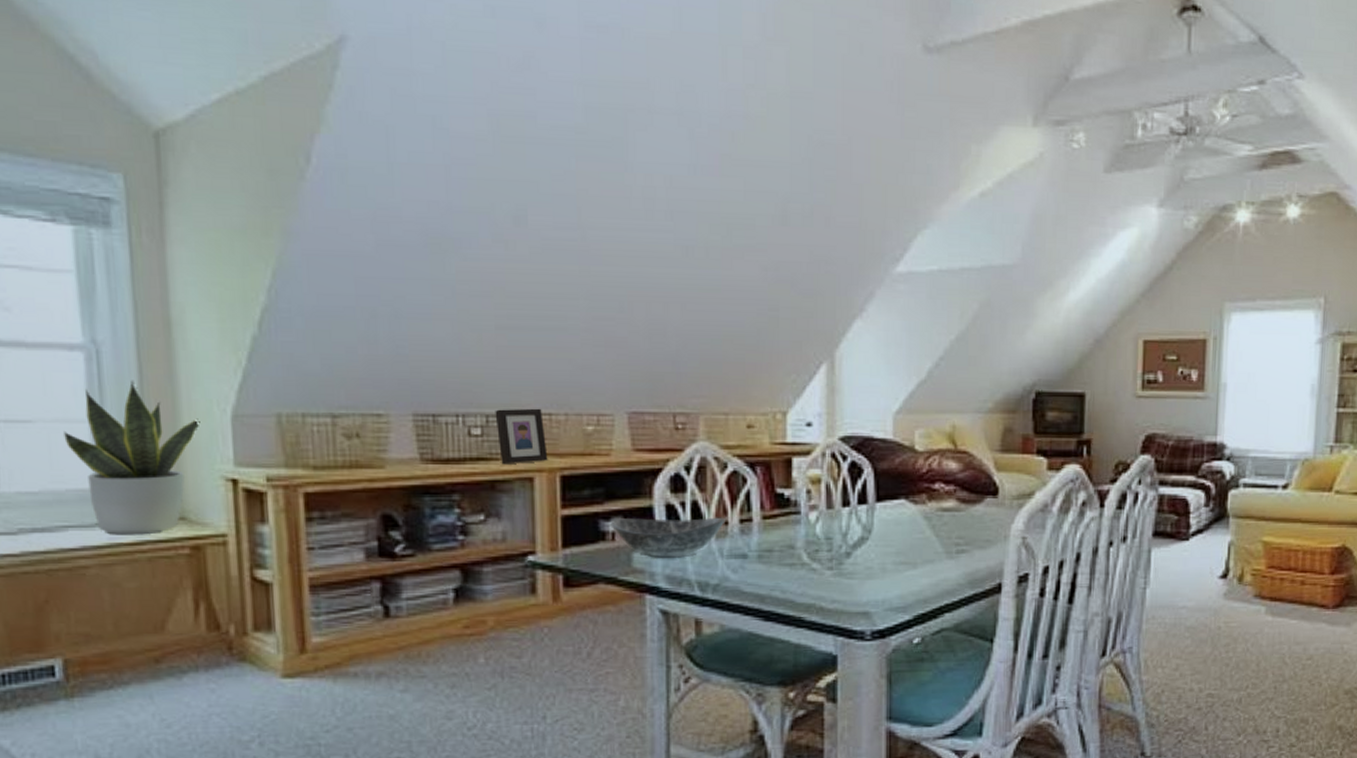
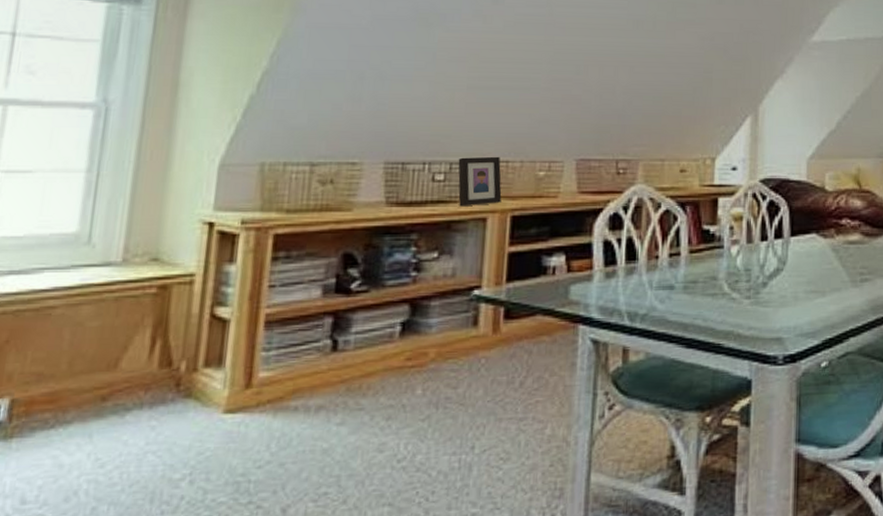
potted plant: present [64,380,200,535] -> none [59,134,189,276]
bowl: present [610,517,726,558] -> none [552,252,657,291]

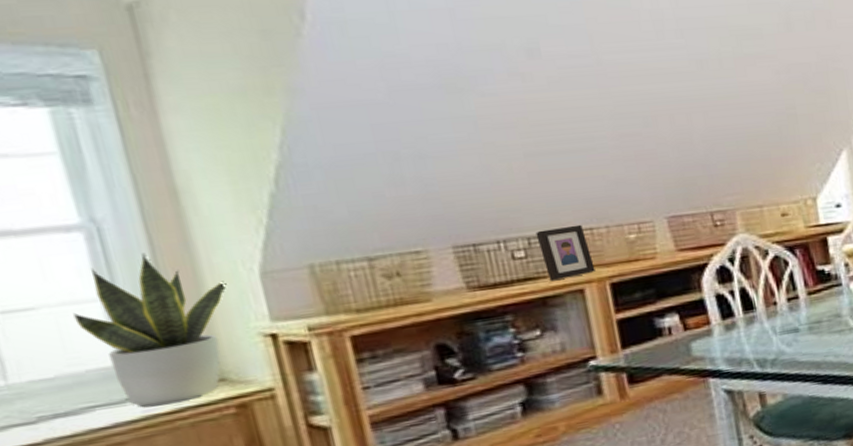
potted plant: none [59,134,189,276] -> present [73,252,227,407]

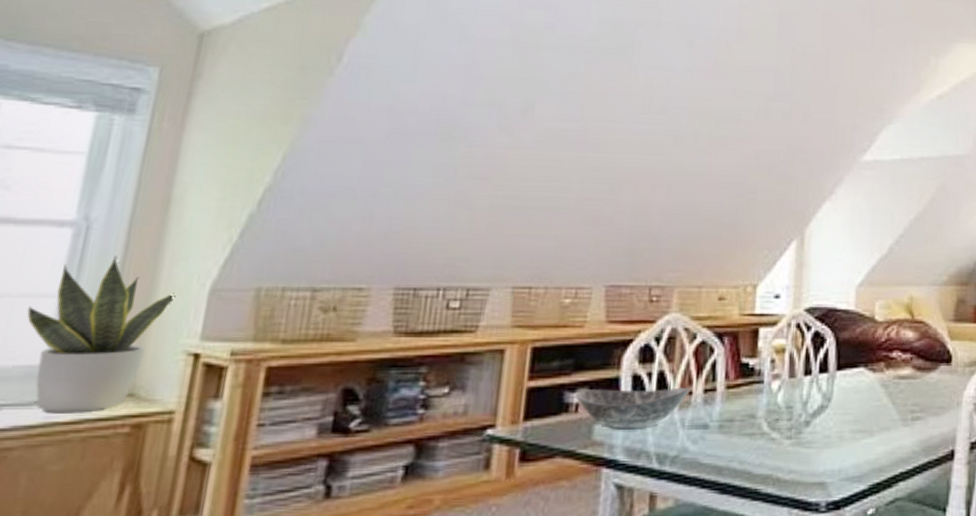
picture frame: present [535,224,596,281] -> none [474,282,523,337]
bowl: none [665,298,774,345] -> present [575,387,690,430]

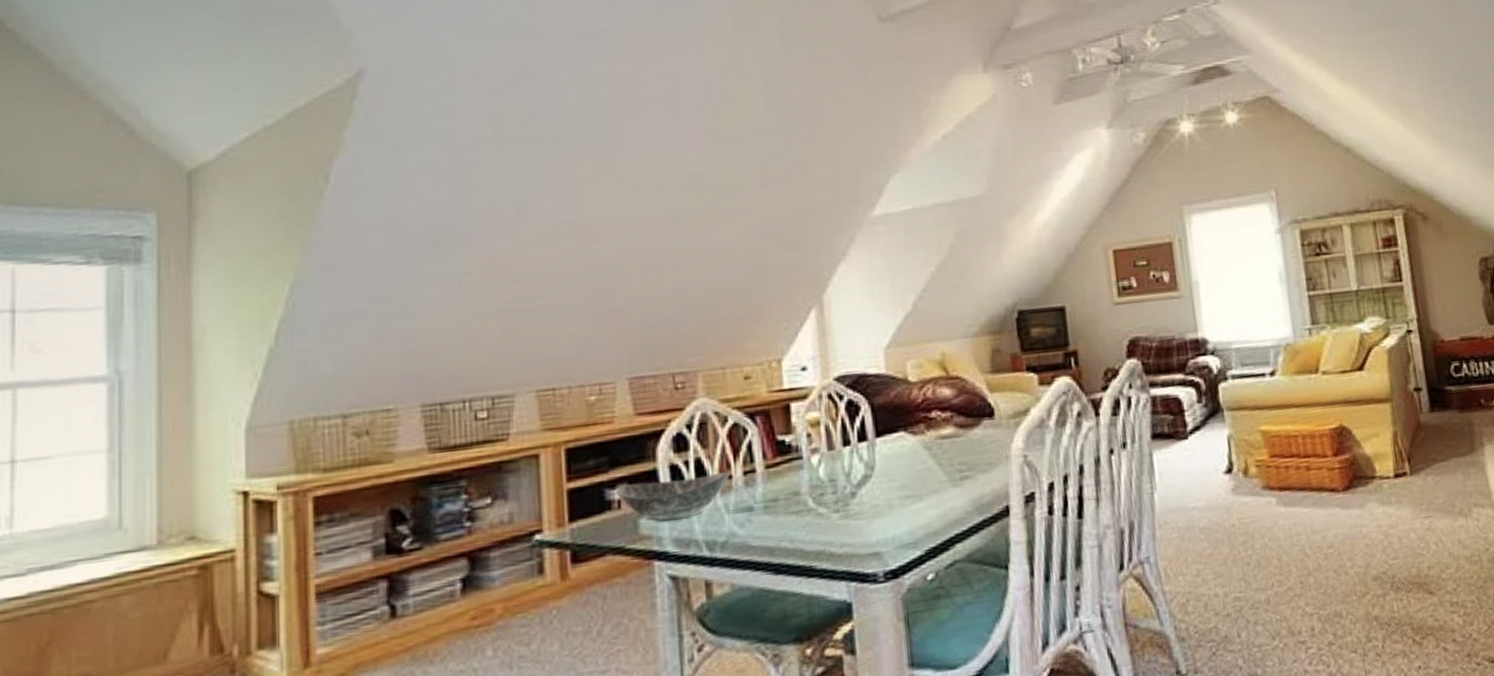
potted plant: present [27,255,176,414] -> none [81,404,215,564]

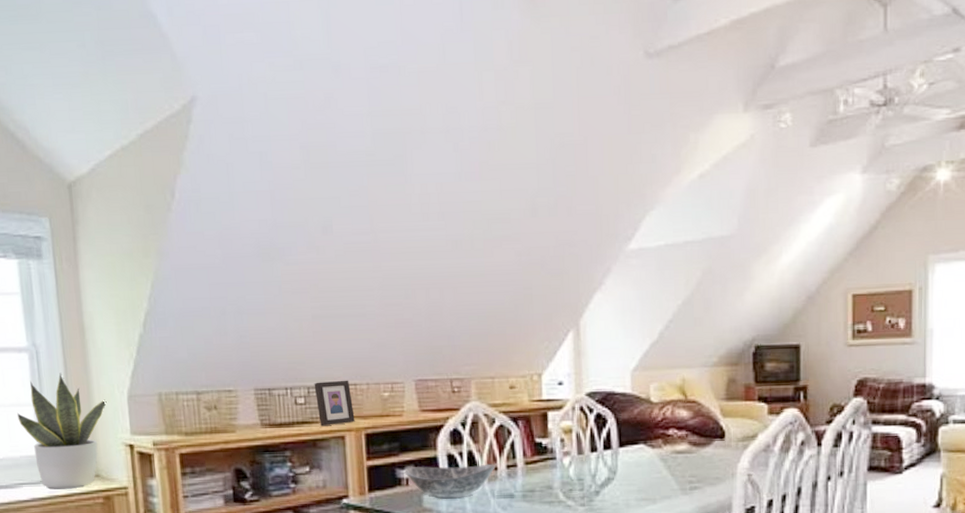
potted plant: none [81,404,215,564] -> present [17,372,107,489]
picture frame: none [500,384,553,445] -> present [314,380,355,427]

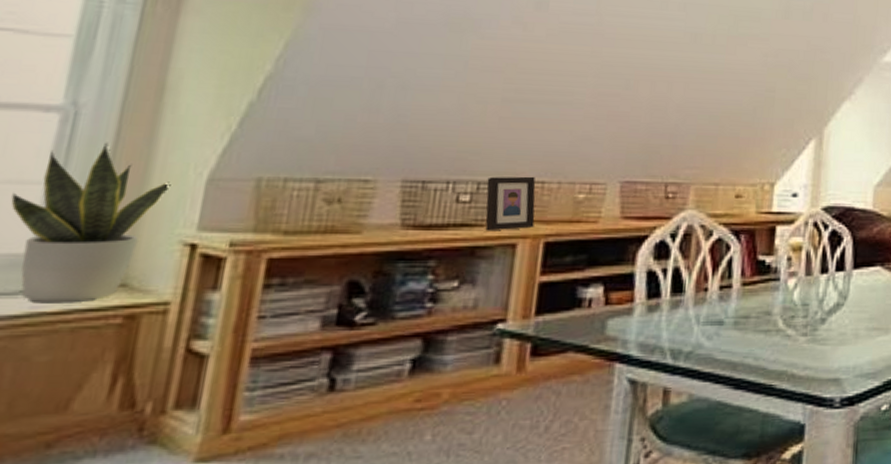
bowl: present [405,464,495,499] -> none [588,283,706,325]

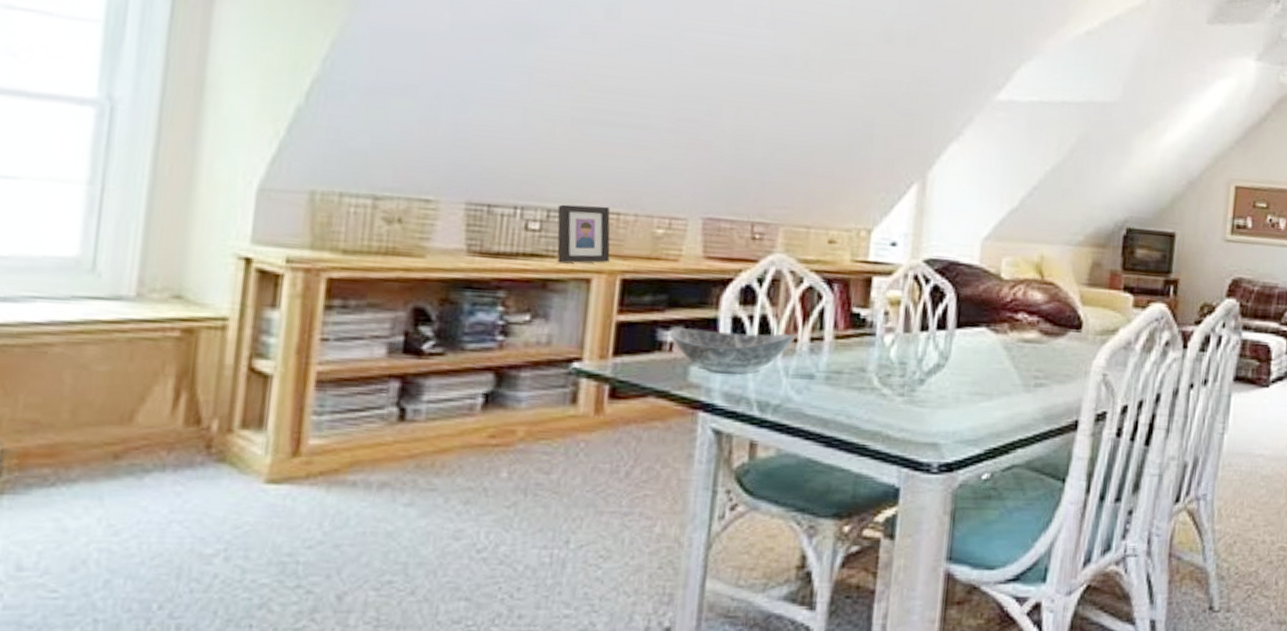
potted plant: present [11,142,171,304] -> none [52,142,219,312]
bowl: none [588,283,706,325] -> present [669,328,795,375]

